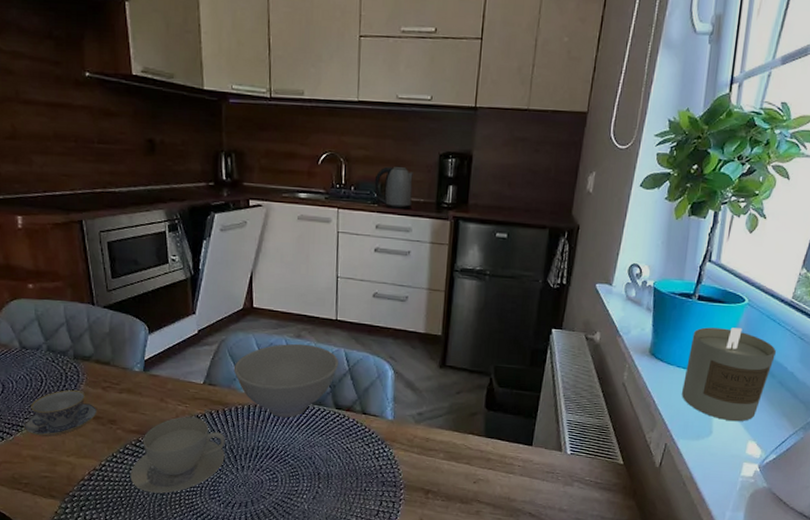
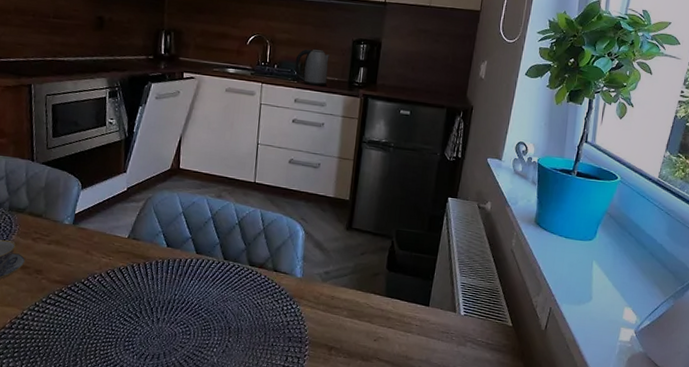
teacup: present [130,417,225,494] -> none [49,269,144,344]
bowl: present [233,343,339,418] -> none [157,203,255,273]
candle: present [682,327,776,422] -> none [564,201,646,289]

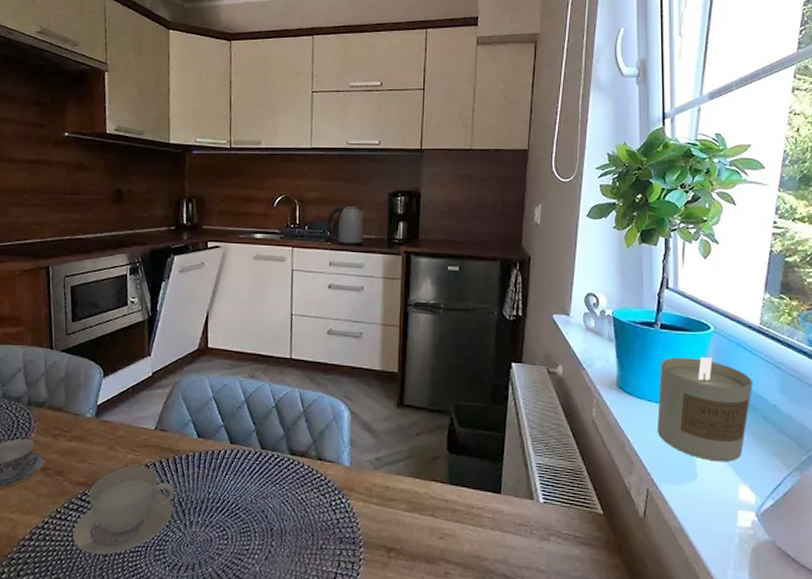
teacup: none [49,269,144,344] -> present [72,466,174,555]
candle: none [564,201,646,289] -> present [657,357,753,462]

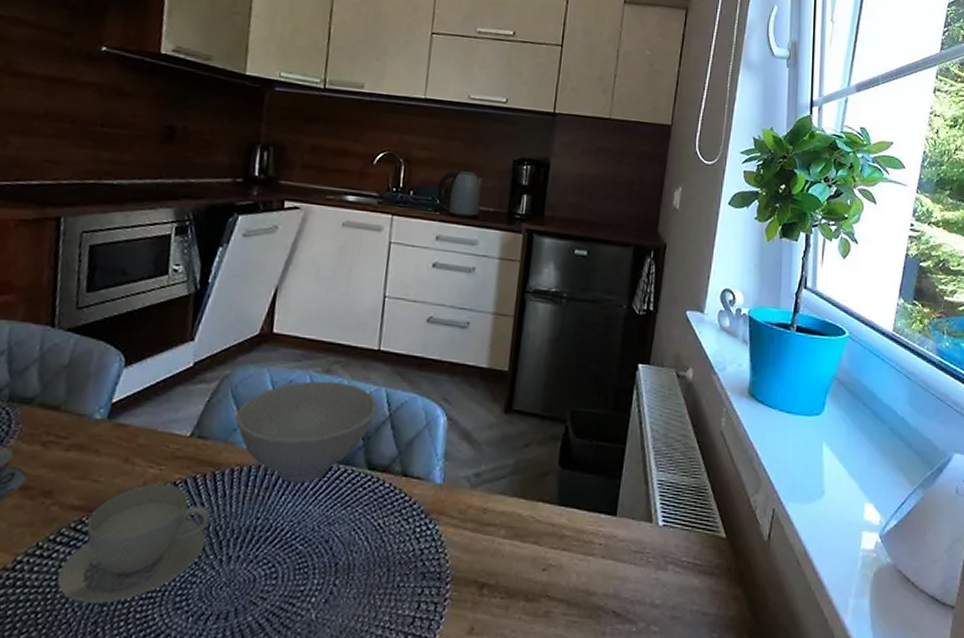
bowl: none [186,384,294,466] -> present [235,380,378,484]
candle: present [657,357,753,462] -> none [787,363,883,479]

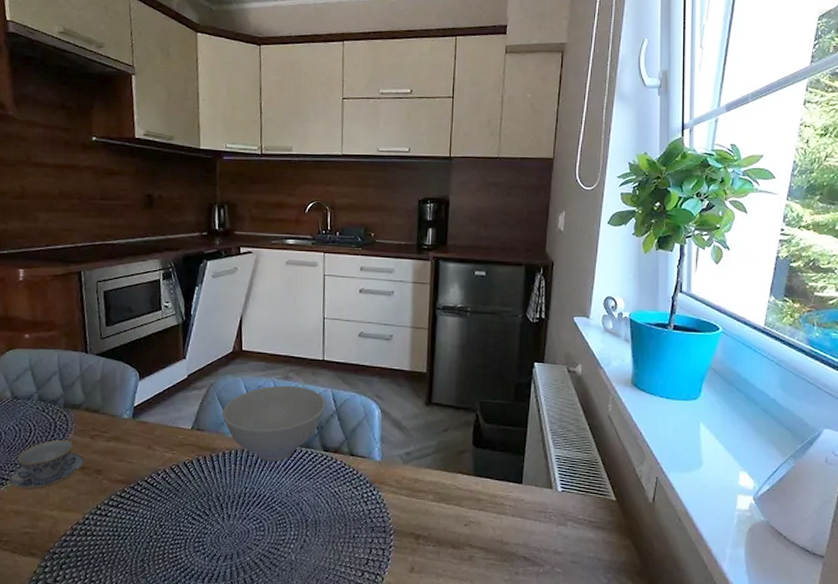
teacup: present [56,484,211,604] -> none [113,464,212,548]
kettle: present [437,170,483,220] -> none [358,212,394,253]

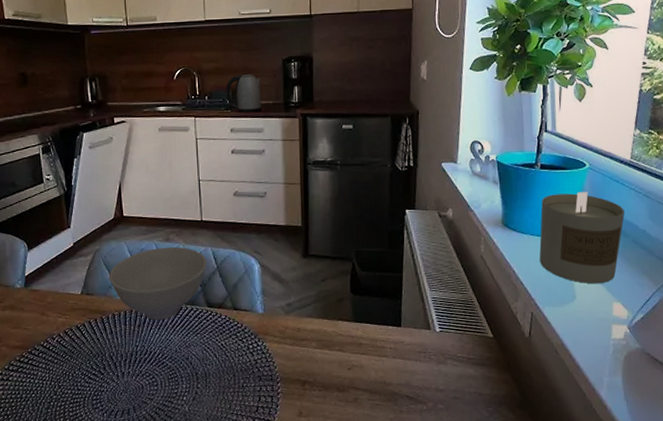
kettle: none [358,212,394,253] -> present [226,73,261,114]
candle: none [668,356,755,452] -> present [539,192,625,284]

